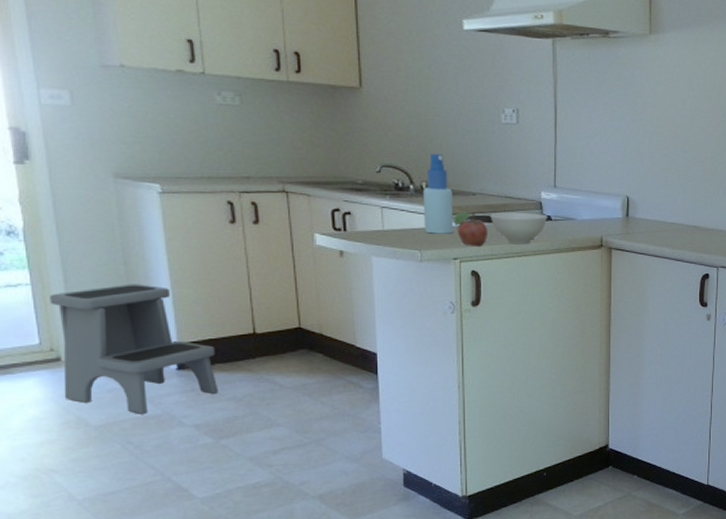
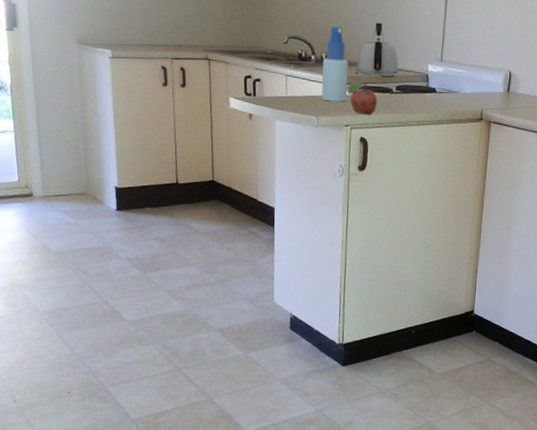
step stool: present [50,284,219,414] -> none [27,135,147,246]
kettle: none [460,148,509,206] -> present [355,22,399,78]
bowl: present [490,212,548,245] -> none [380,83,433,115]

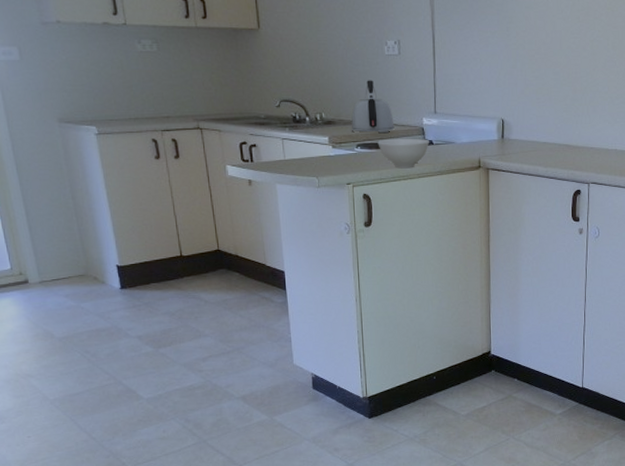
spray bottle: present [321,26,348,102] -> none [317,86,346,162]
fruit: present [348,82,378,116] -> none [346,140,377,173]
bowl: none [380,83,433,115] -> present [377,138,430,169]

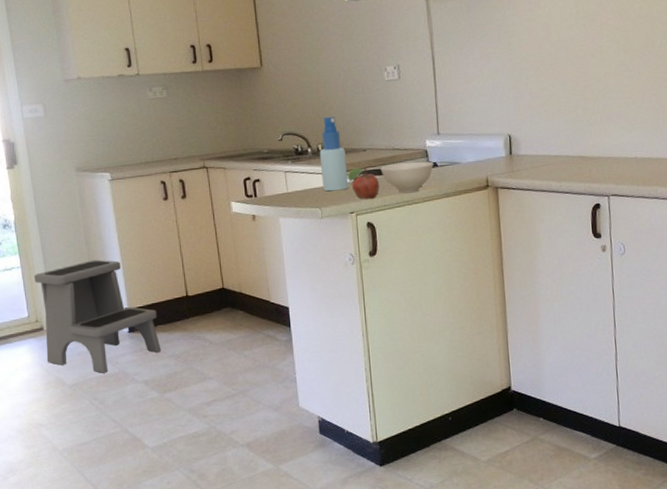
step stool: none [16,215,155,327] -> present [34,259,161,373]
spray bottle: none [317,86,346,162] -> present [319,116,349,192]
fruit: none [346,140,377,173] -> present [348,167,380,200]
kettle: present [351,80,395,134] -> none [353,106,397,161]

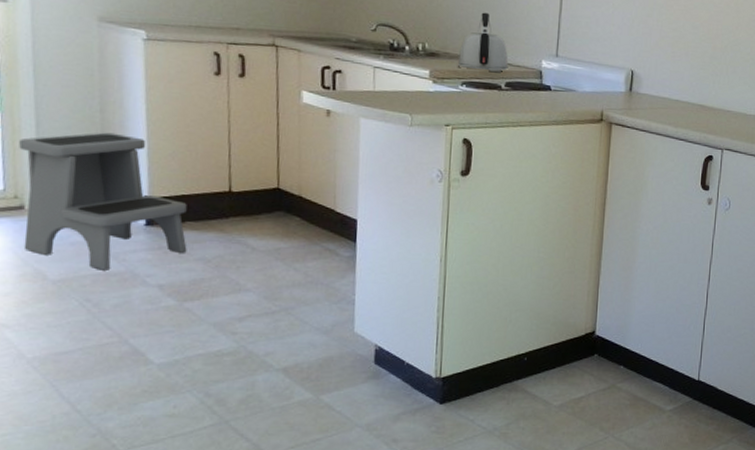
spray bottle: present [319,116,349,192] -> none [417,14,449,99]
fruit: present [348,167,380,200] -> none [448,76,484,115]
kettle: none [353,106,397,161] -> present [457,12,509,73]
bowl: present [380,161,434,194] -> none [487,79,548,115]

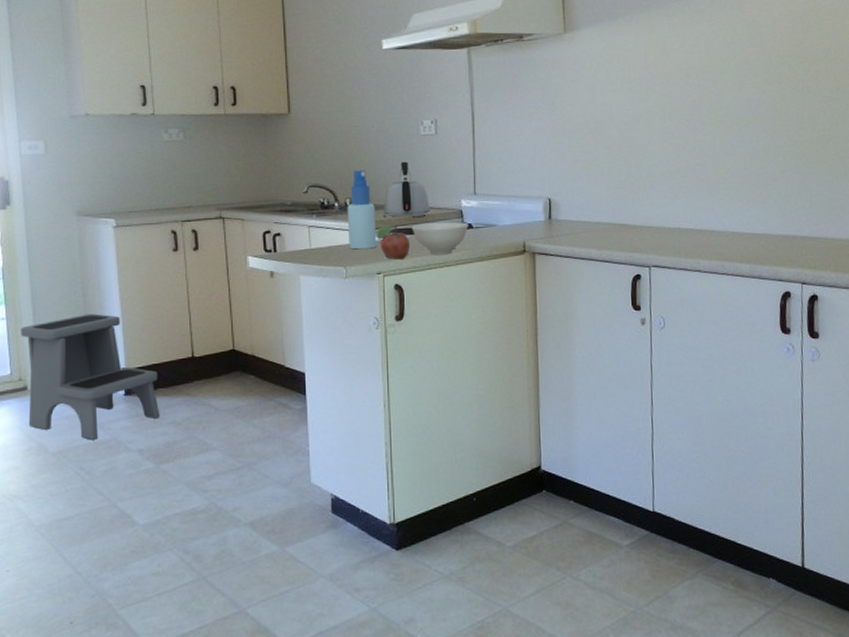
spray bottle: none [417,14,449,99] -> present [347,169,377,250]
fruit: none [448,76,484,115] -> present [377,225,411,261]
bowl: none [487,79,548,115] -> present [411,221,469,256]

